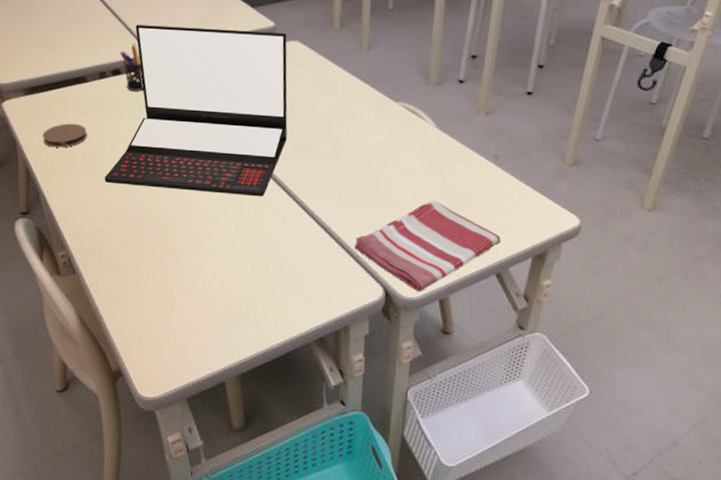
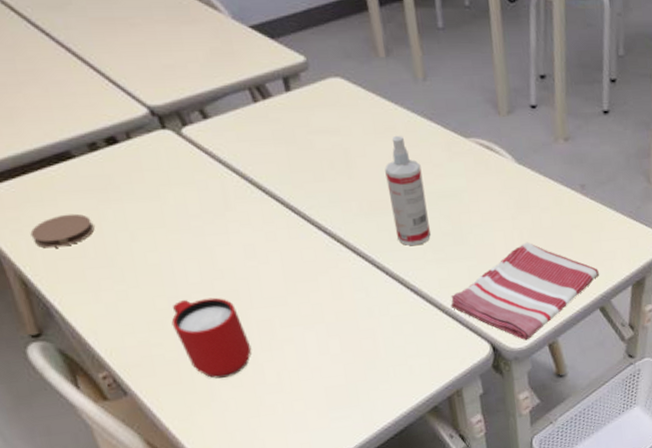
laptop: present [104,24,288,197] -> none [121,68,351,281]
pen holder: present [119,43,144,91] -> none [108,100,155,162]
mug: none [123,203,179,275] -> present [171,297,252,379]
spray bottle: none [318,93,351,188] -> present [385,136,431,246]

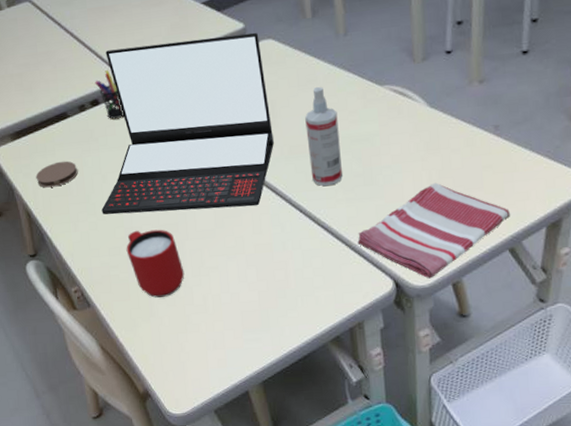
pen holder: none [108,100,155,162] -> present [95,70,124,119]
laptop: none [121,68,351,281] -> present [101,32,274,215]

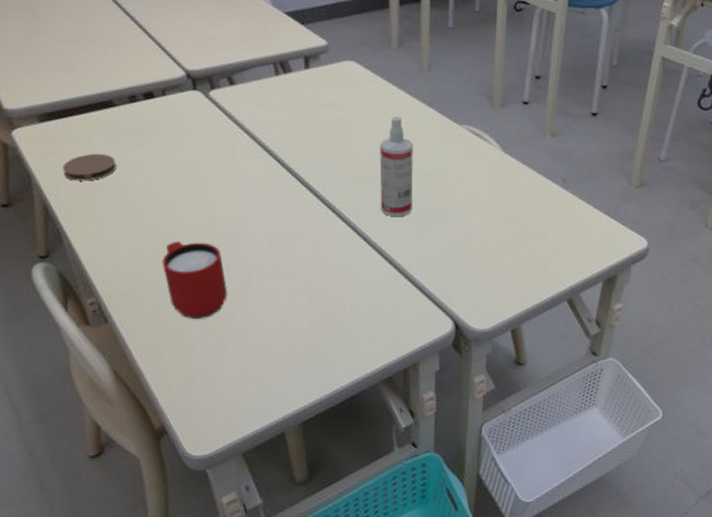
pen holder: present [95,70,124,119] -> none [152,63,182,116]
laptop: present [101,32,274,215] -> none [138,42,345,229]
dish towel: present [357,182,510,279] -> none [421,226,571,323]

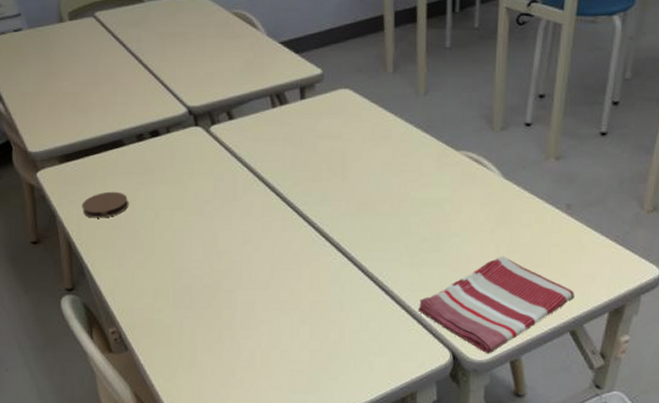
mug: present [162,240,228,319] -> none [173,273,234,347]
spray bottle: present [379,116,413,217] -> none [376,145,410,248]
dish towel: none [421,226,571,323] -> present [418,256,574,354]

